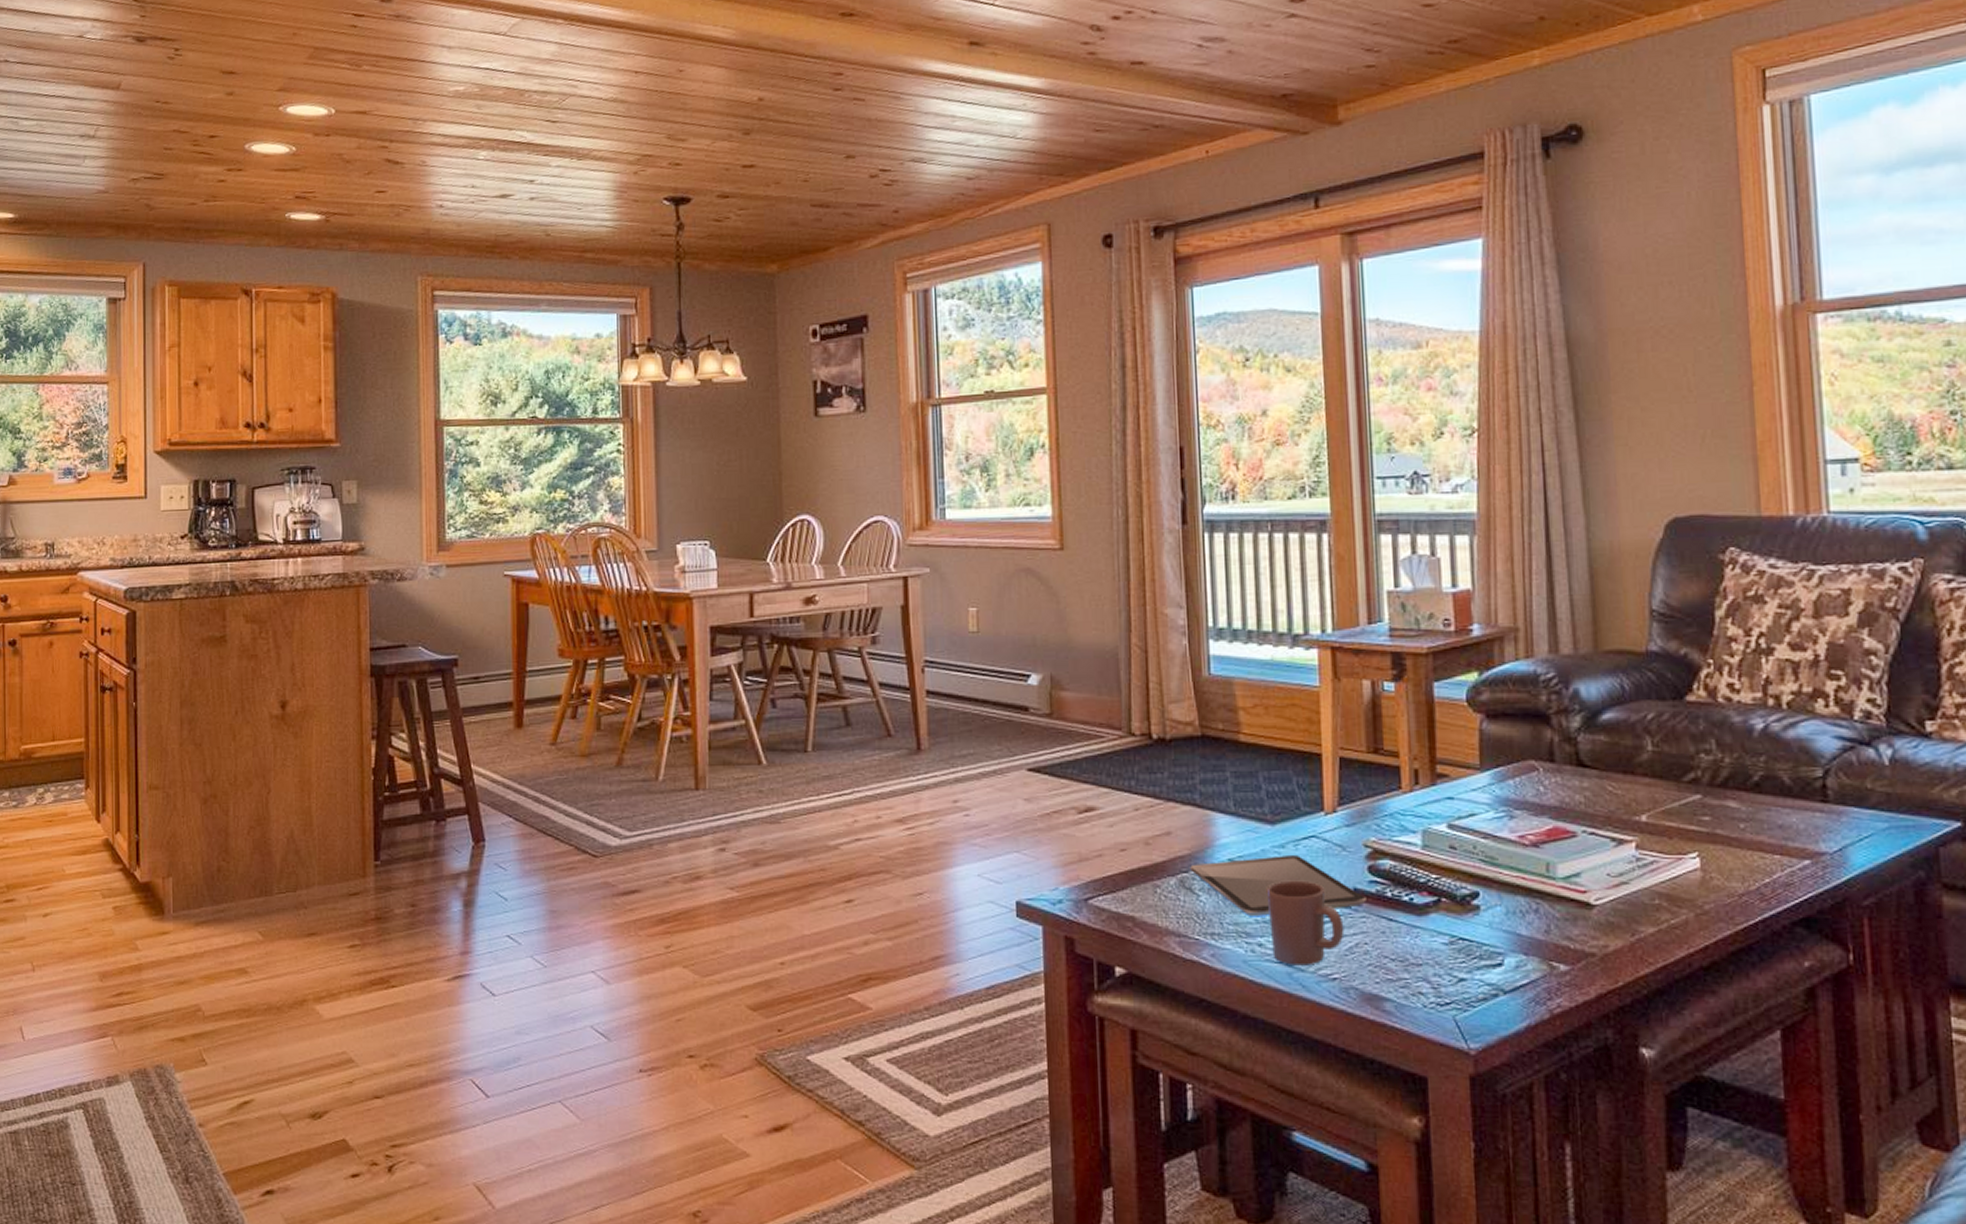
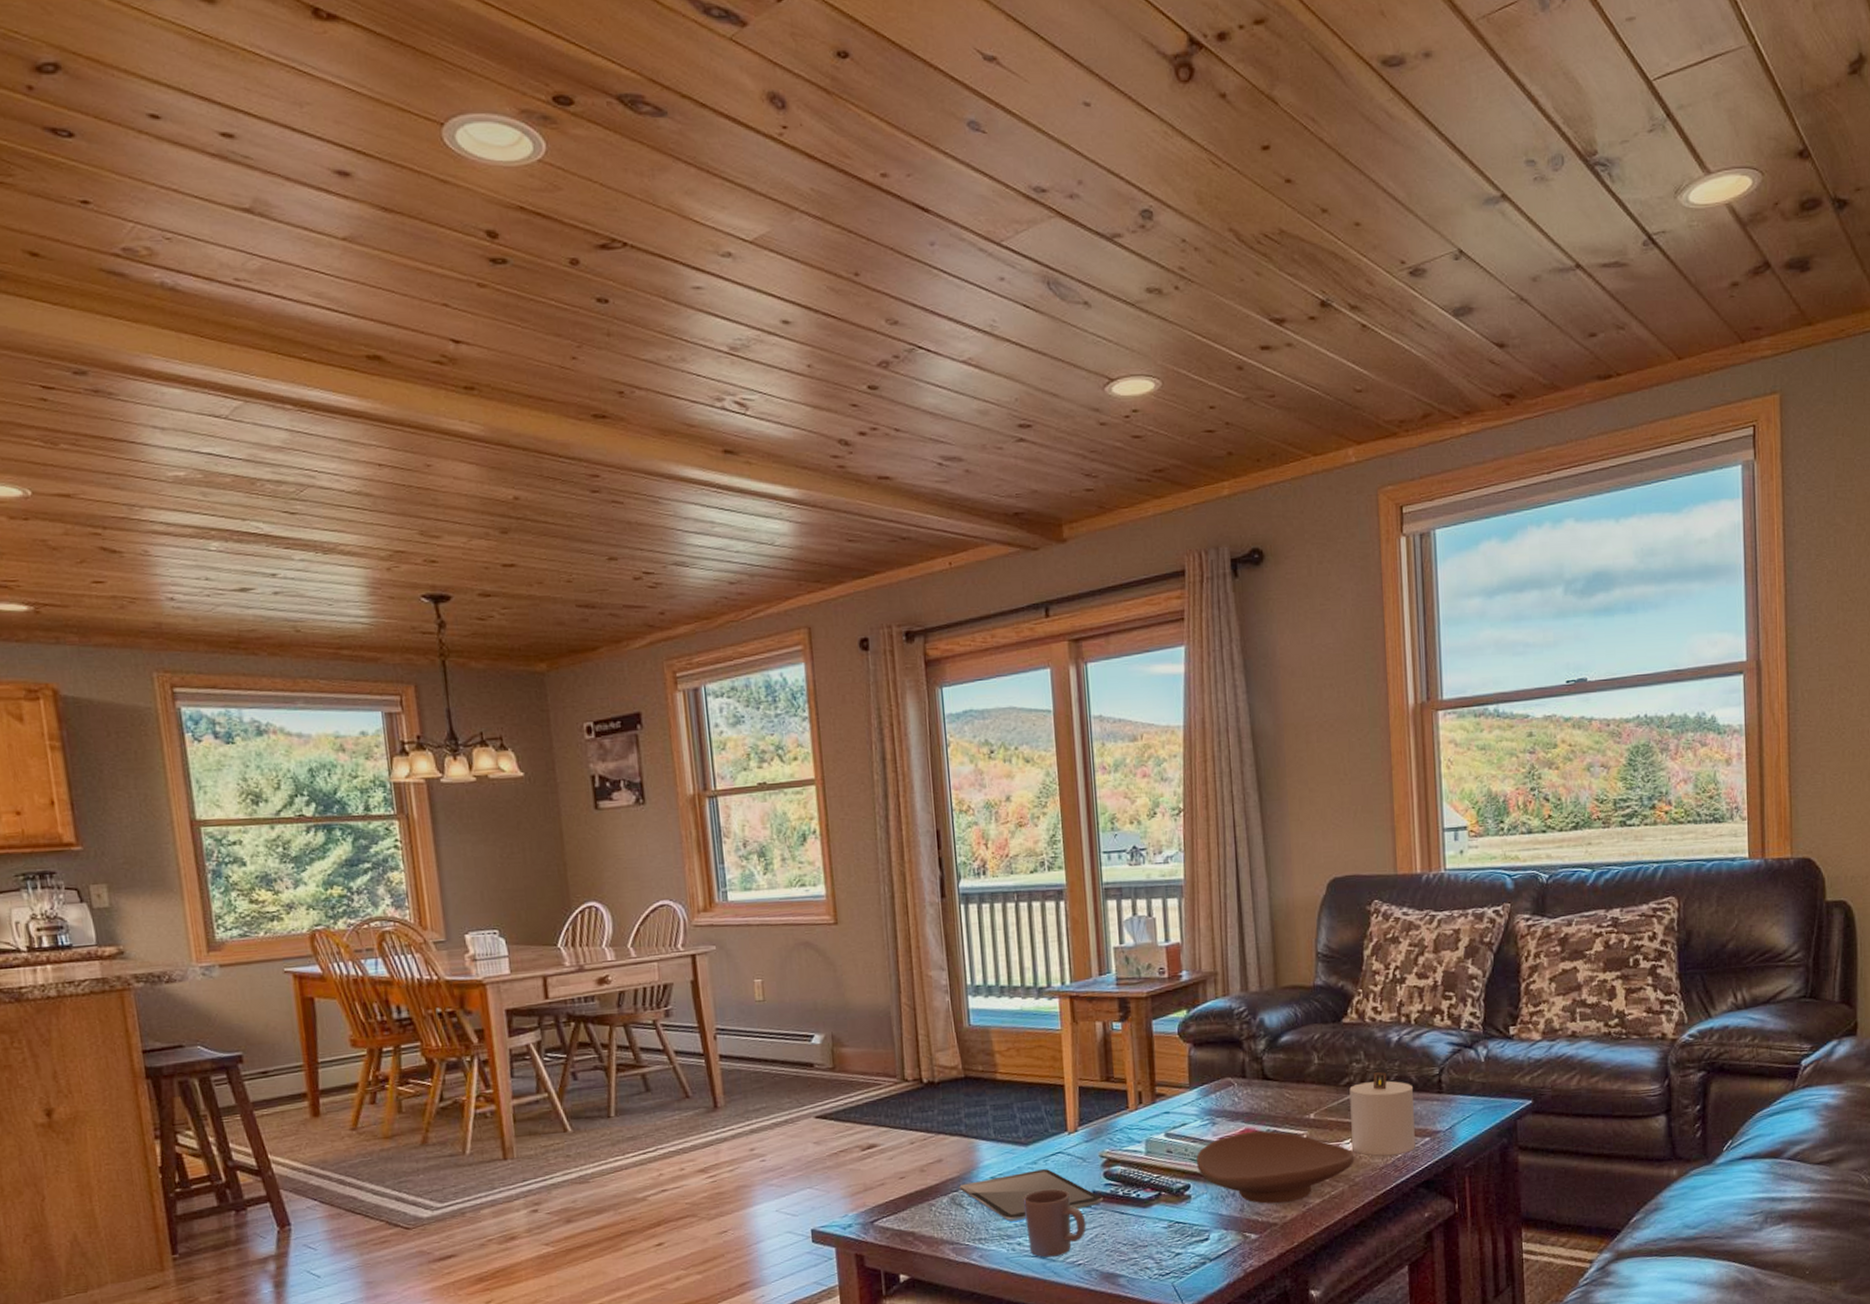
decorative bowl: none [1488,832,1703,928] -> present [1197,1130,1355,1204]
candle: none [1695,768,1790,880] -> present [1349,1072,1416,1157]

